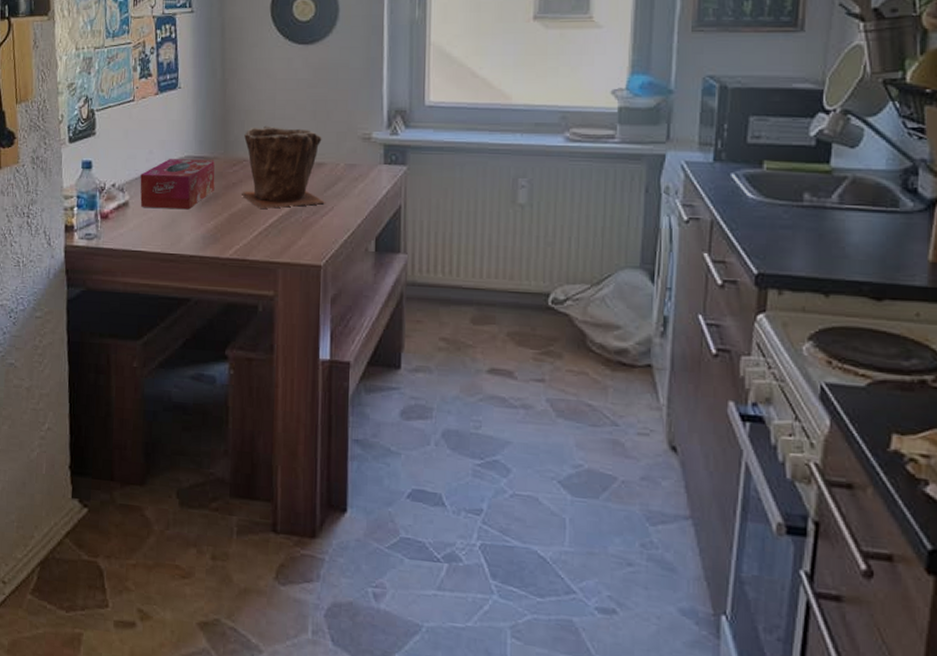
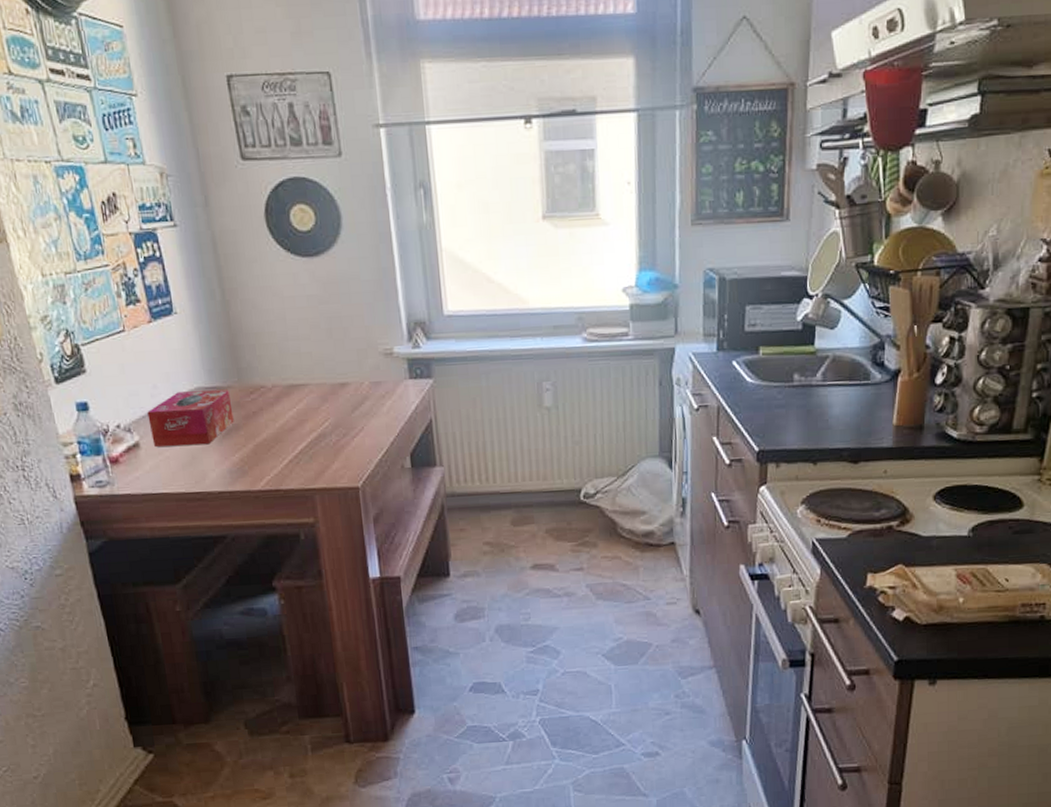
plant pot: present [241,125,326,208] -> none [257,348,355,436]

